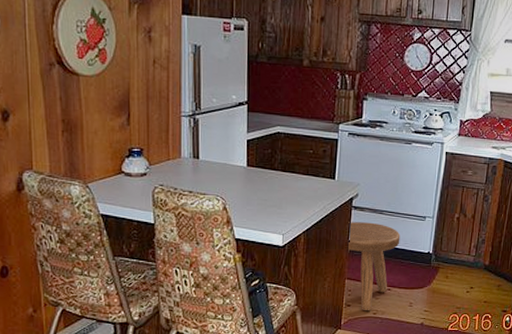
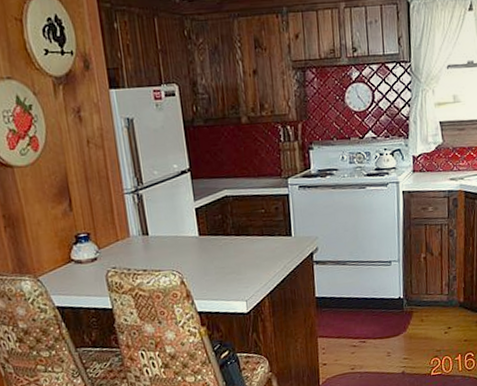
stool: present [348,222,400,311] -> none [312,275,368,368]

